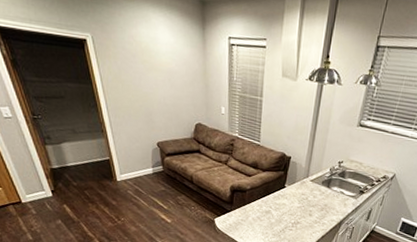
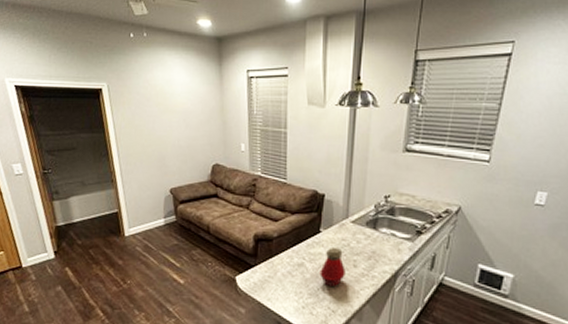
bottle: none [282,199,303,230] -> present [320,247,345,288]

